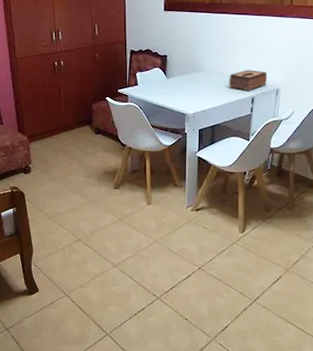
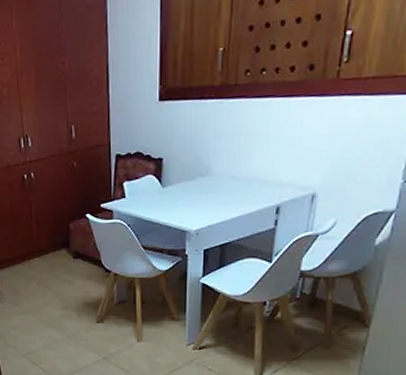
tissue box: present [229,69,268,91] -> none [245,170,300,198]

